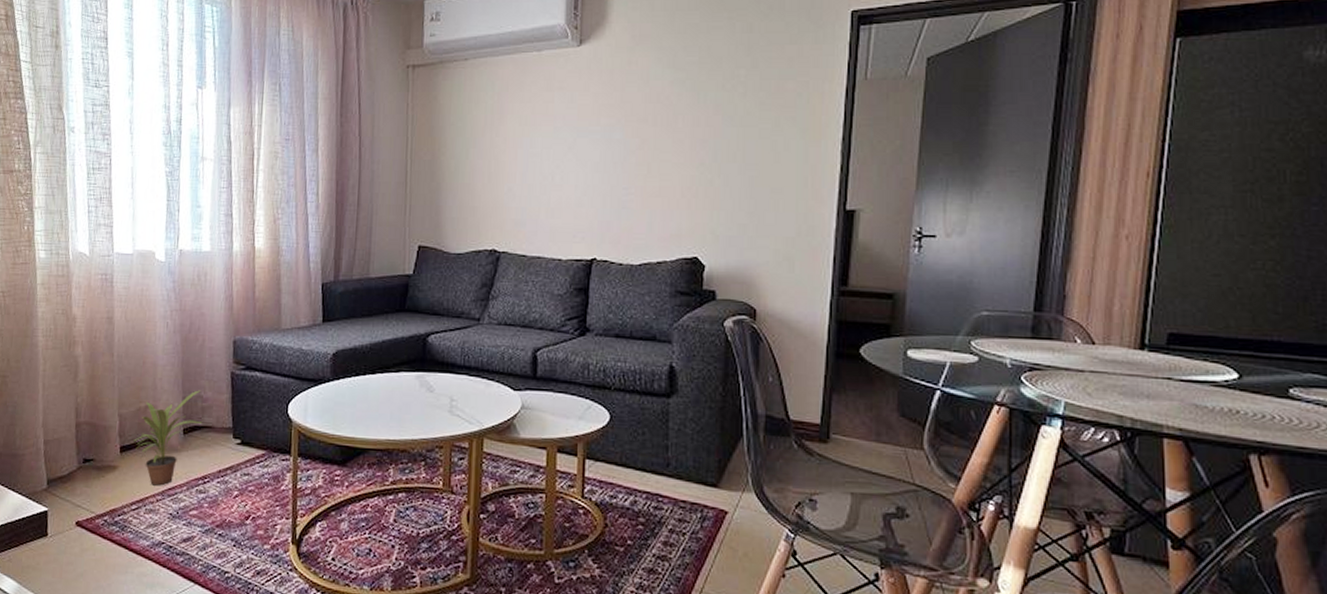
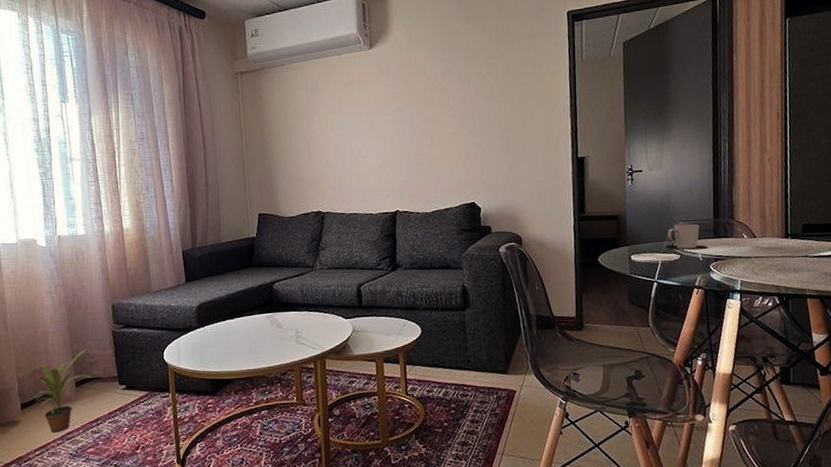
cup: none [958,314,1022,353] -> present [665,223,709,251]

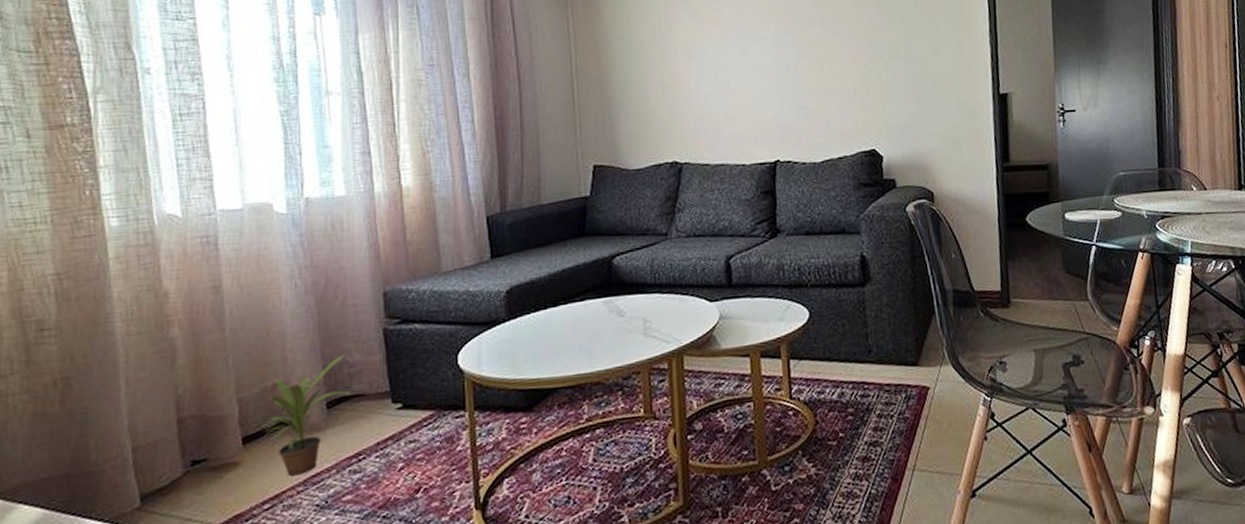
cup: present [665,223,709,251] -> none [1104,174,1154,206]

